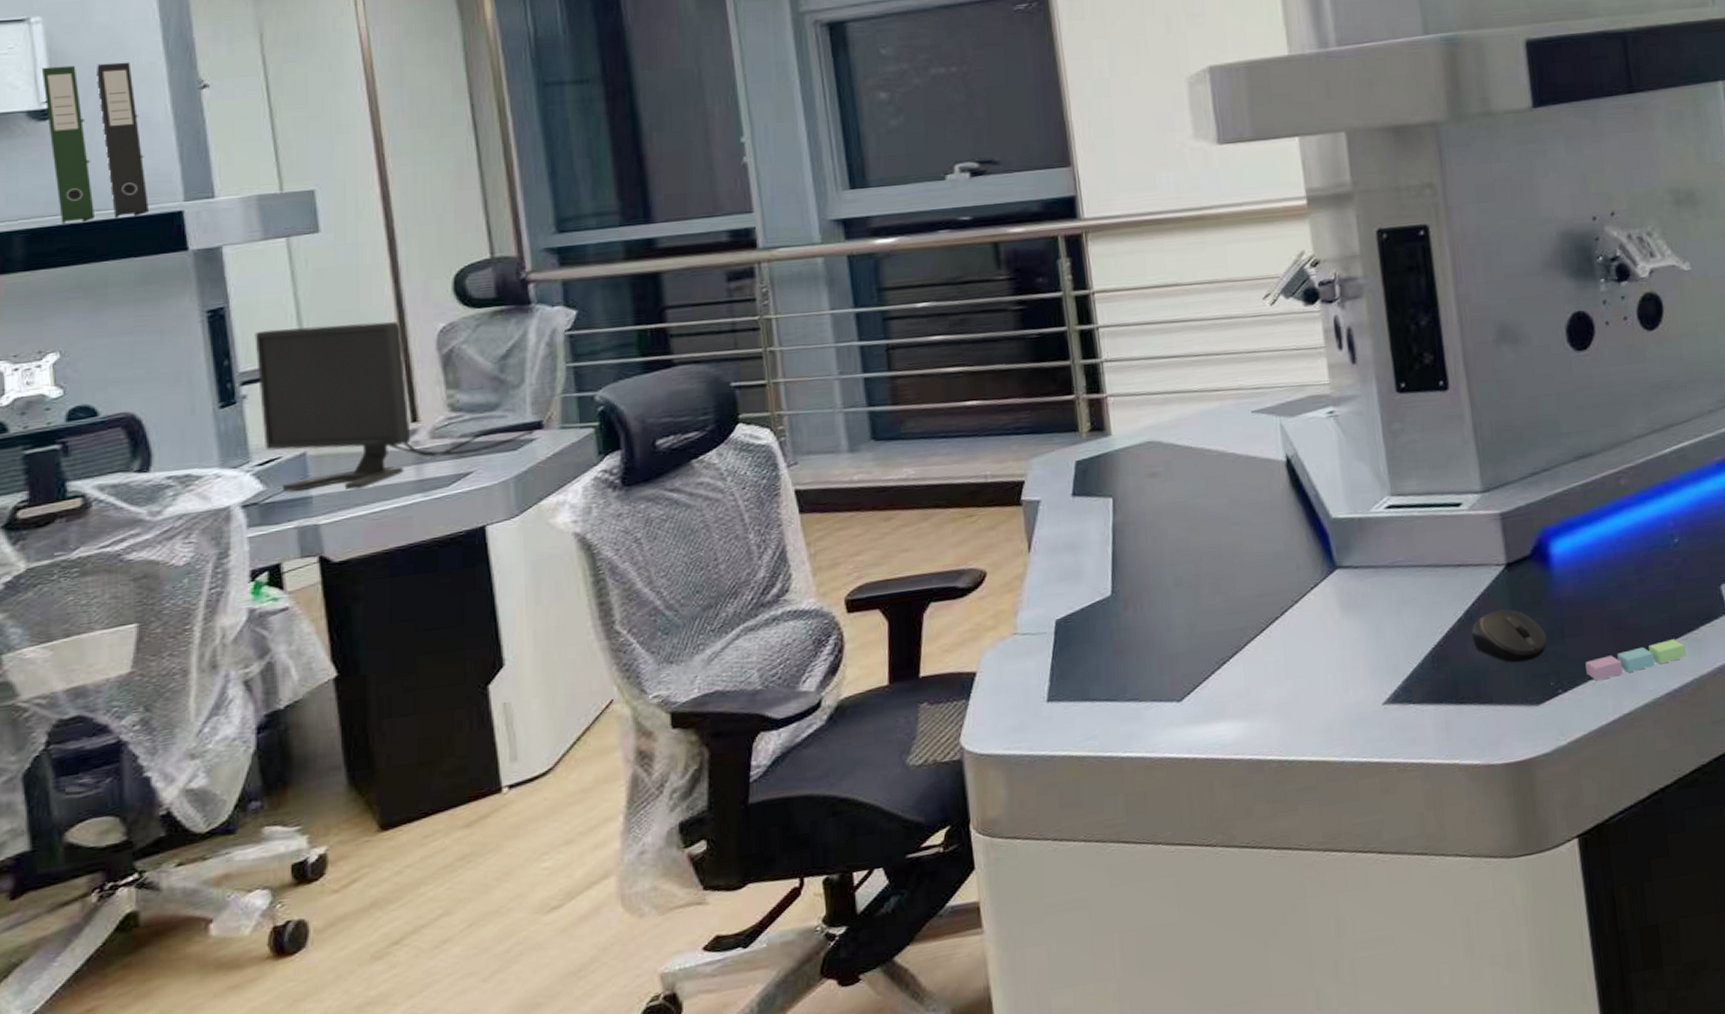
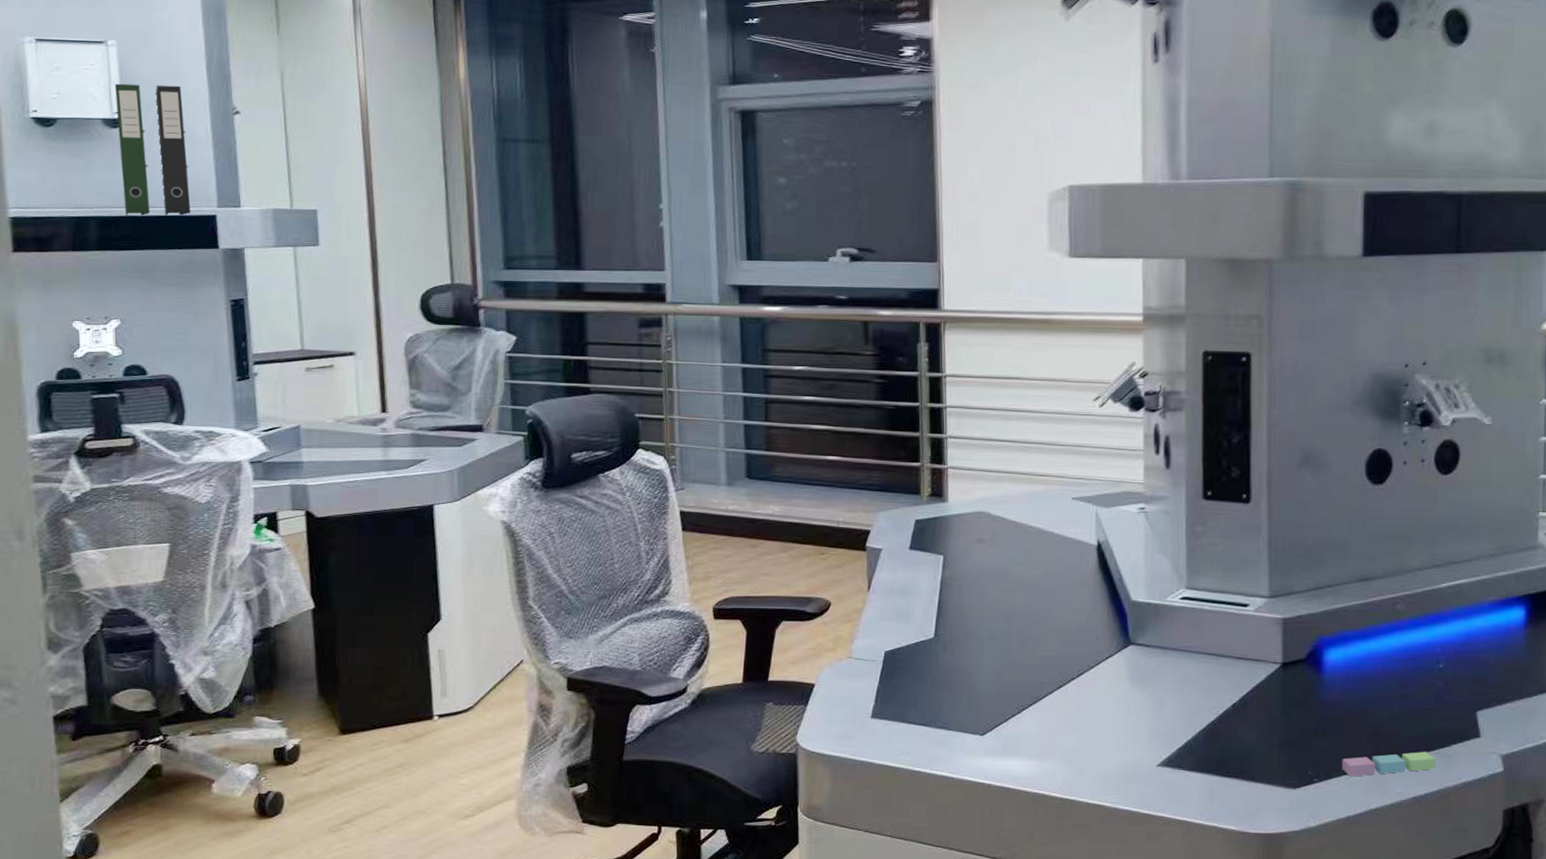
computer monitor: present [255,321,535,492] -> none [265,322,477,461]
computer mouse: present [1472,609,1547,663] -> none [1243,702,1310,750]

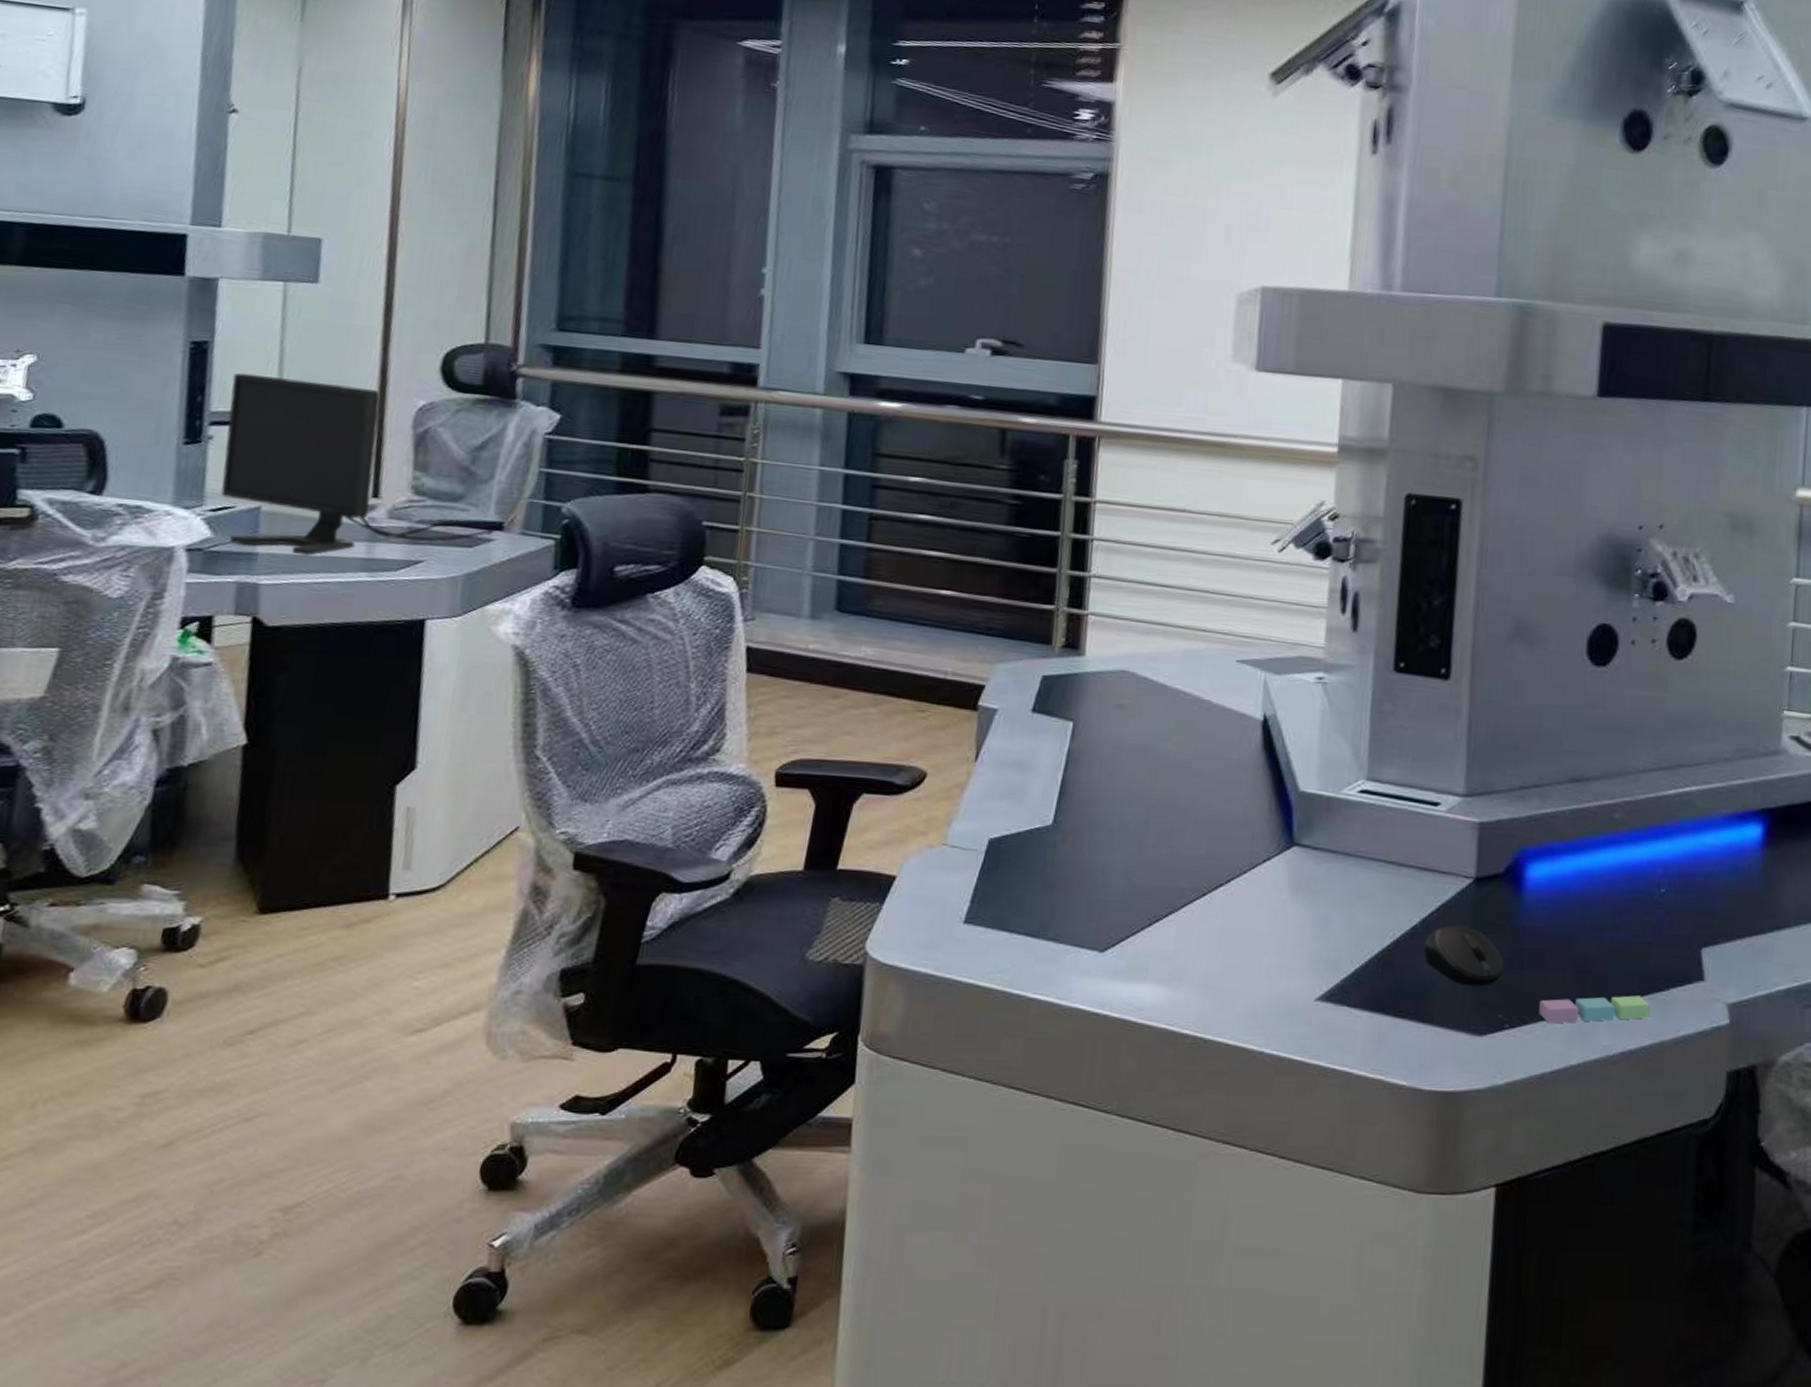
binder: present [114,83,191,216] -> none [65,61,165,232]
computer monitor: none [265,322,477,461] -> present [221,373,495,556]
computer mouse: none [1243,702,1310,750] -> present [1424,925,1504,987]

